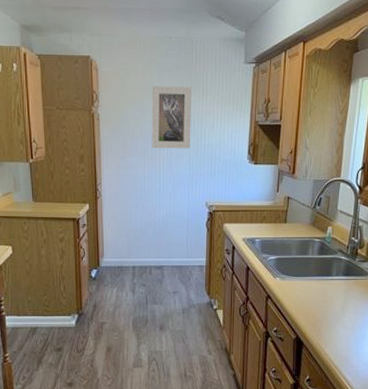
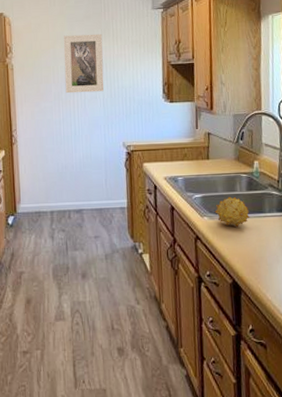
fruit: none [286,259,319,289] -> present [214,196,250,228]

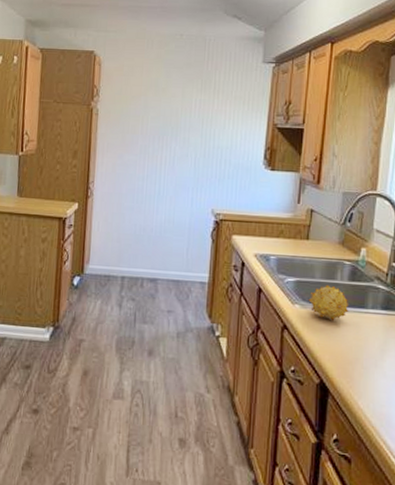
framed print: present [63,33,104,94] -> none [153,83,203,150]

